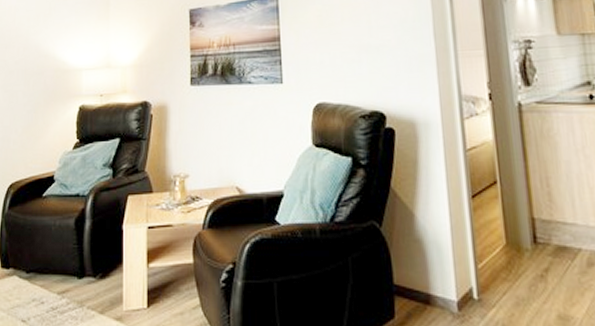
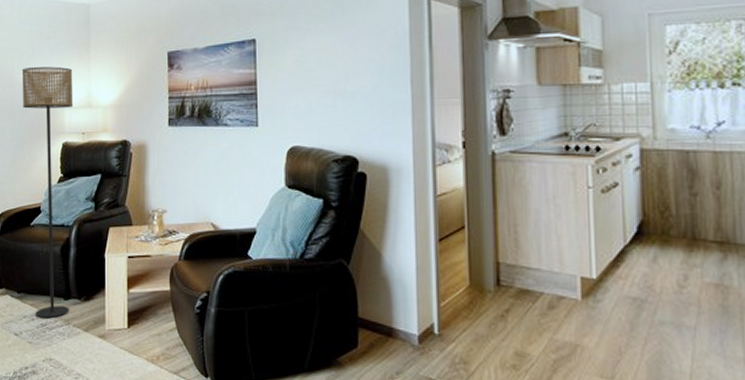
floor lamp: none [37,26,91,301] -> present [21,66,73,319]

